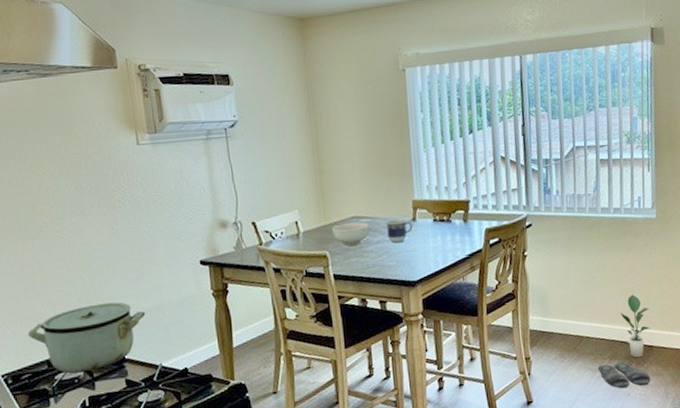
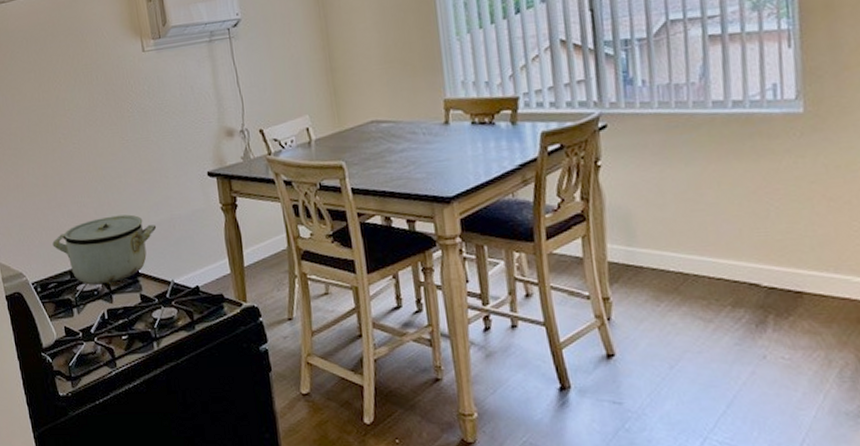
bowl: present [331,222,370,246] -> none [347,127,392,155]
cup: present [386,218,413,243] -> none [412,122,445,152]
slippers: present [598,362,650,389] -> none [714,312,799,348]
potted plant: present [620,294,650,358] -> none [746,219,797,308]

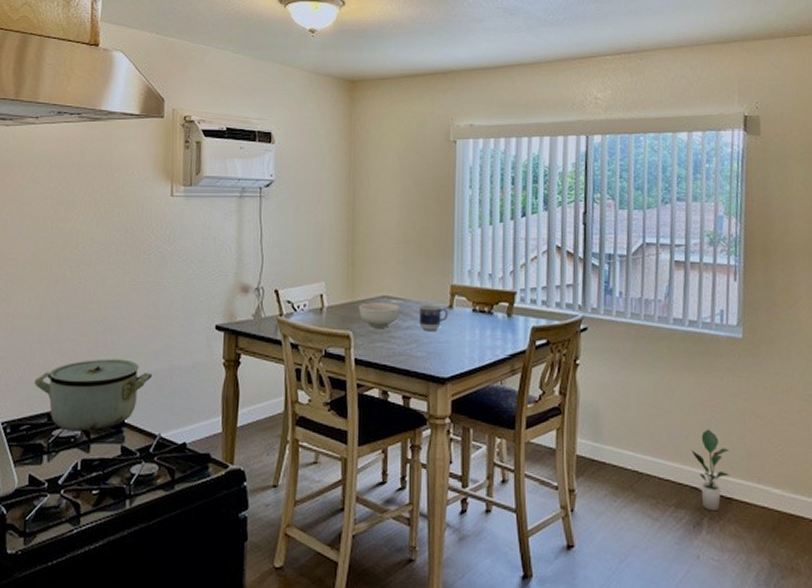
bowl: none [347,127,392,155] -> present [358,302,401,328]
cup: none [412,122,445,152] -> present [419,304,448,332]
potted plant: none [746,219,797,308] -> present [691,429,729,512]

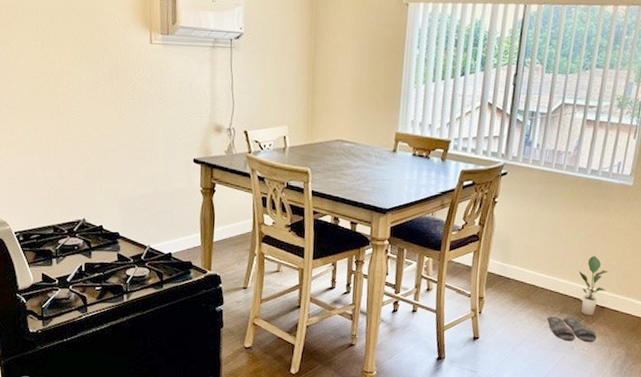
cooking pot: present [34,359,153,432] -> none [40,183,141,241]
bowl: present [358,302,401,328] -> none [315,145,352,166]
cup: present [419,304,448,332] -> none [367,148,392,171]
slippers: none [660,513,727,549] -> present [547,316,596,343]

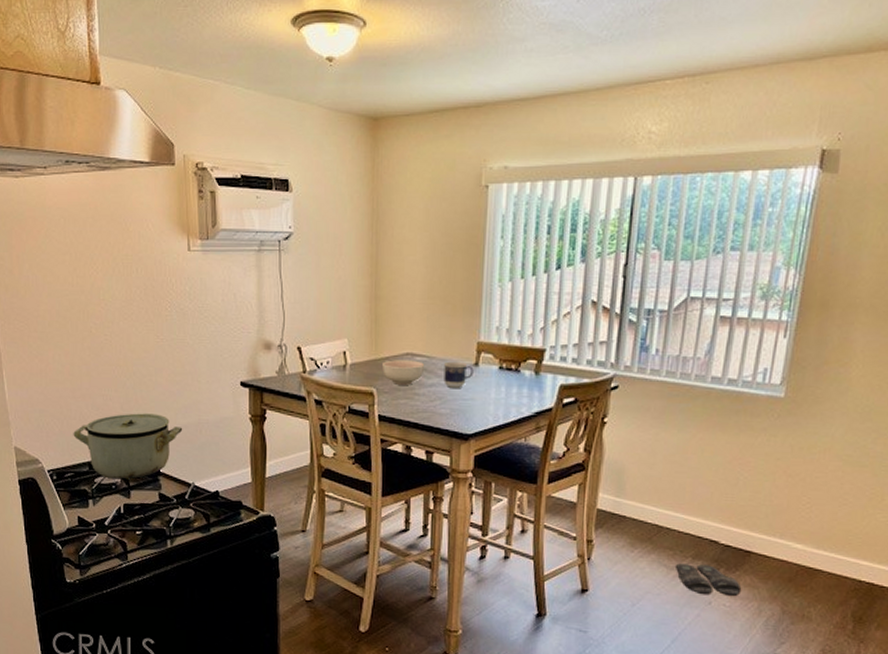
cooking pot: none [40,183,141,241] -> present [73,413,183,480]
bowl: none [315,145,352,166] -> present [381,360,425,385]
cup: none [367,148,392,171] -> present [444,361,474,389]
potted plant: present [578,255,608,316] -> none [715,486,754,563]

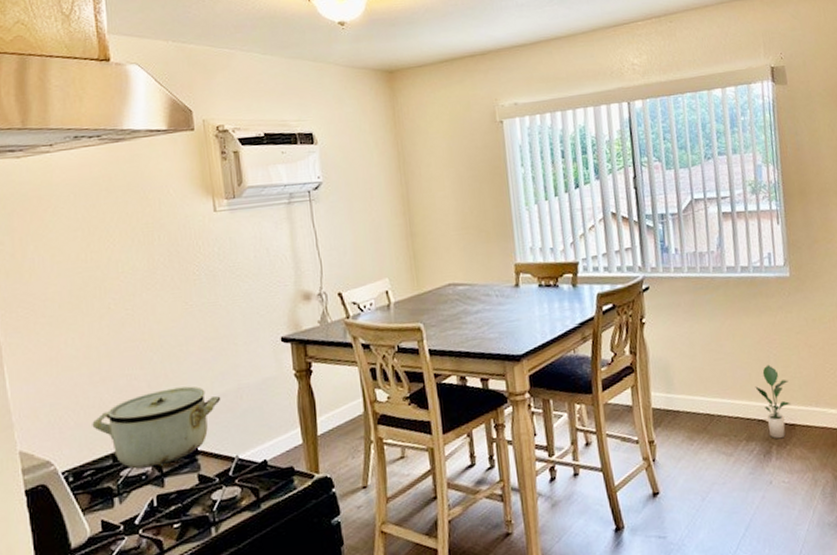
bowl: present [381,360,425,385] -> none [425,290,468,317]
cup: present [444,361,474,389] -> none [486,284,516,313]
slippers: present [676,563,741,597] -> none [733,444,795,476]
potted plant: none [715,486,754,563] -> present [755,364,790,440]

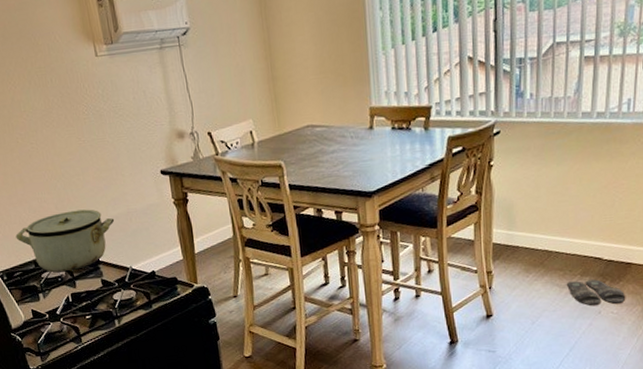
slippers: none [733,444,795,476] -> present [567,279,625,306]
potted plant: present [755,364,790,440] -> none [596,208,631,276]

